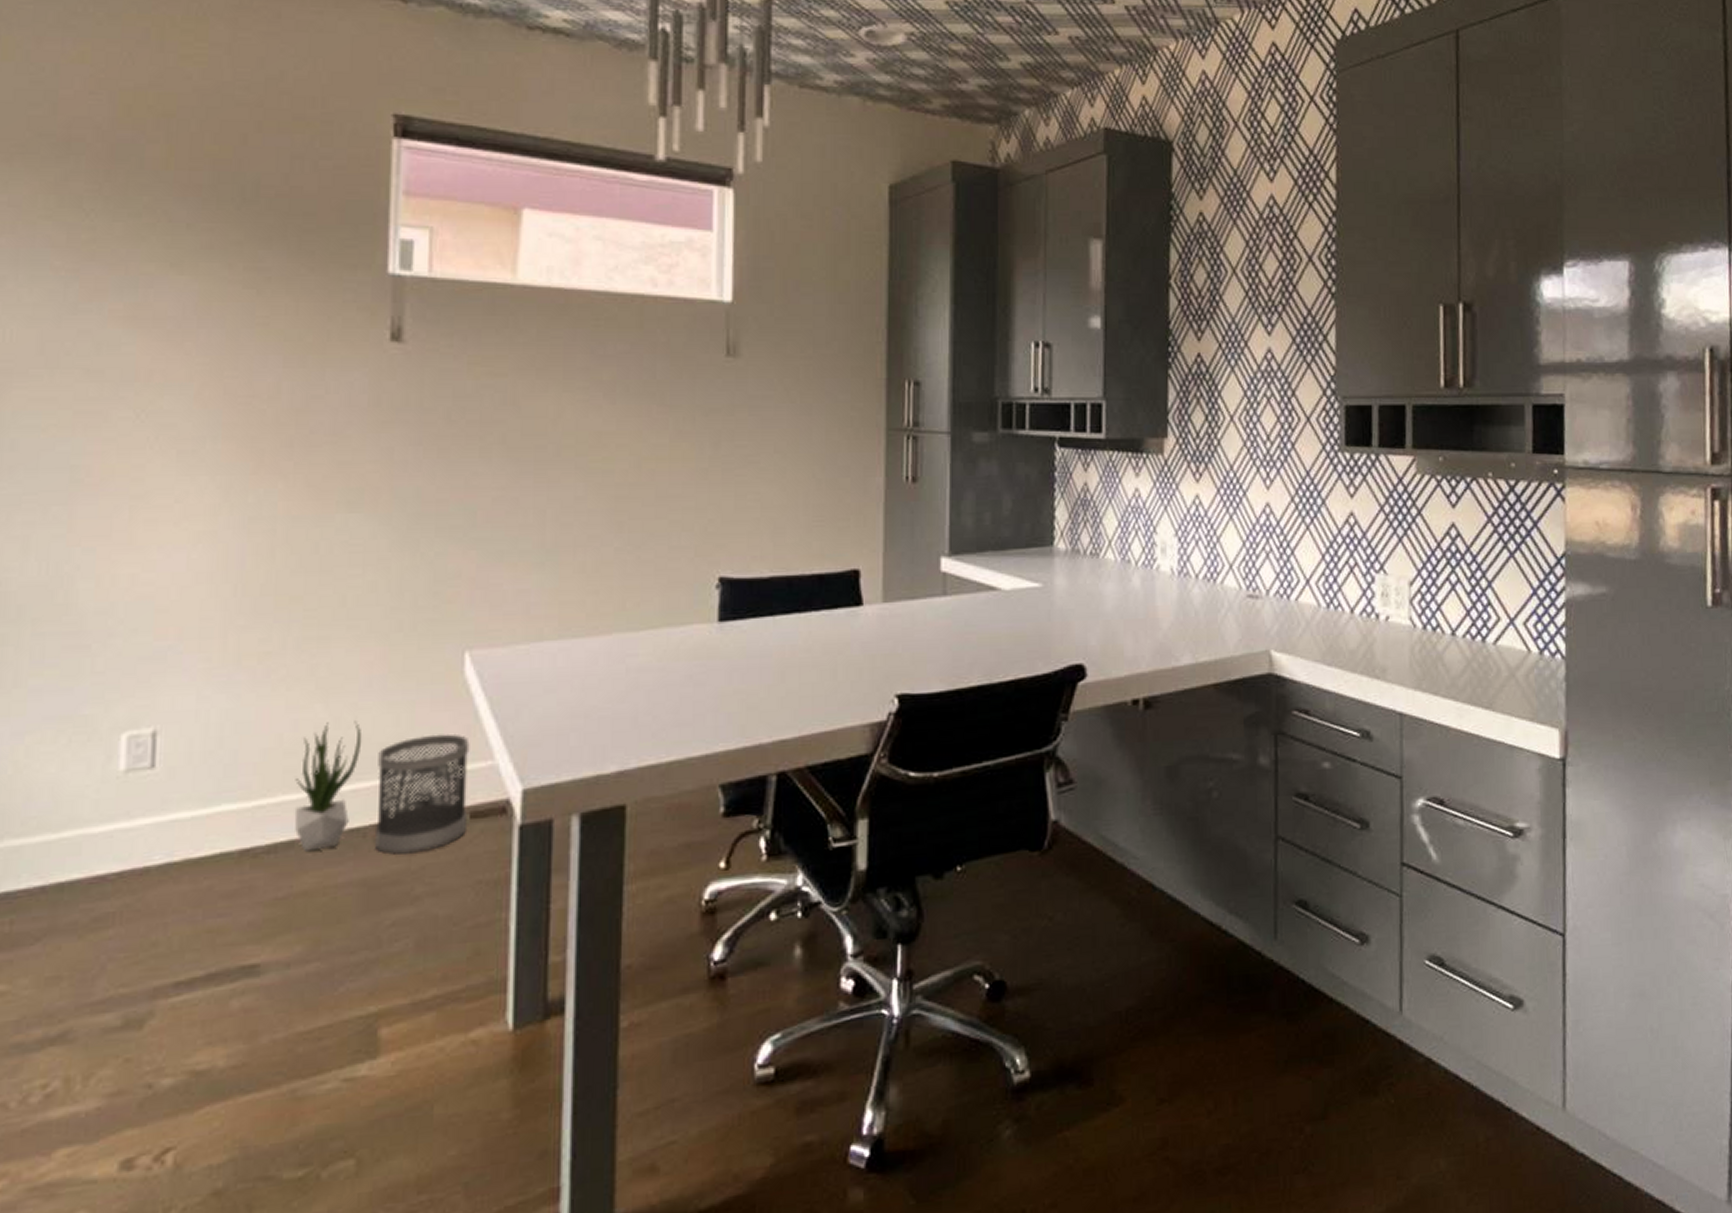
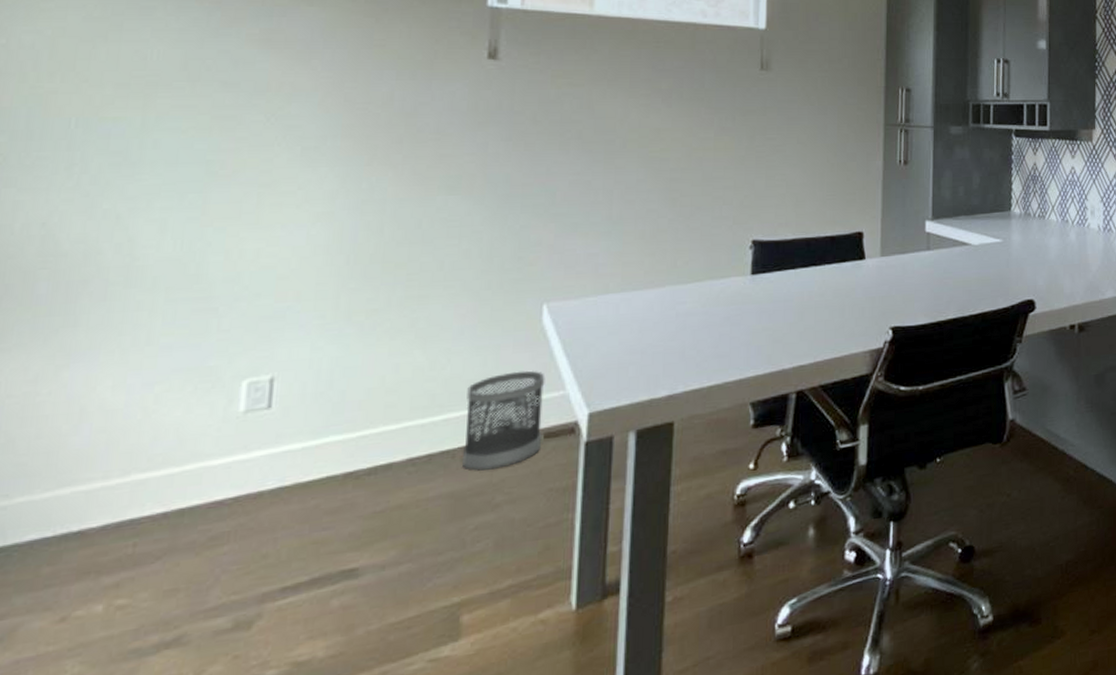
potted plant: present [294,721,363,851] -> none [393,363,454,472]

